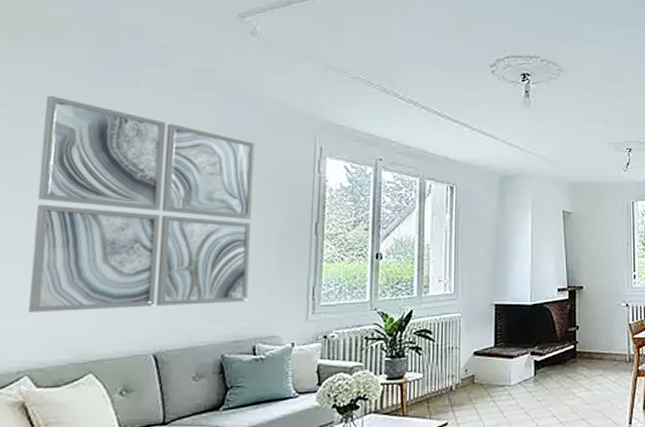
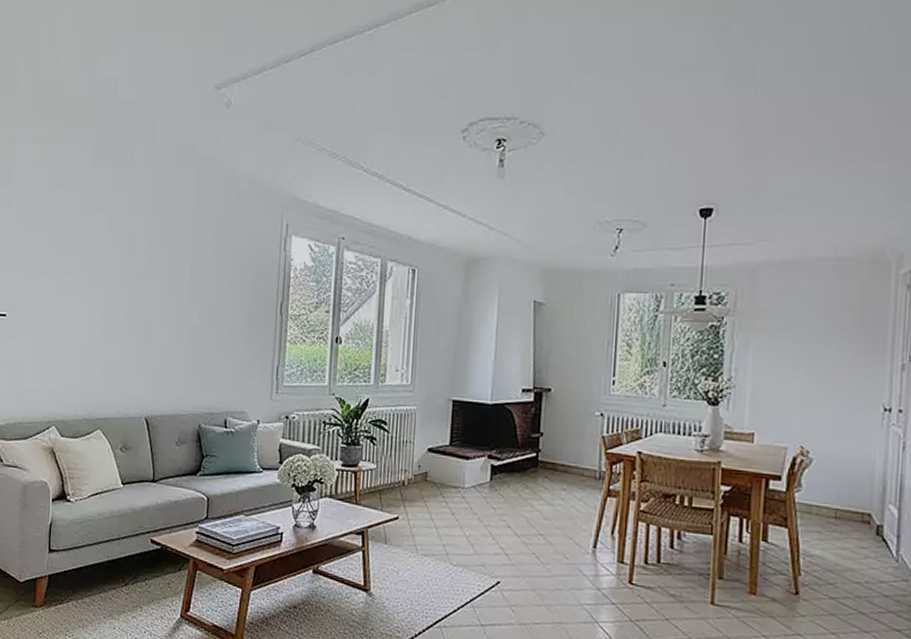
wall art: present [28,95,255,312] -> none [54,174,228,377]

